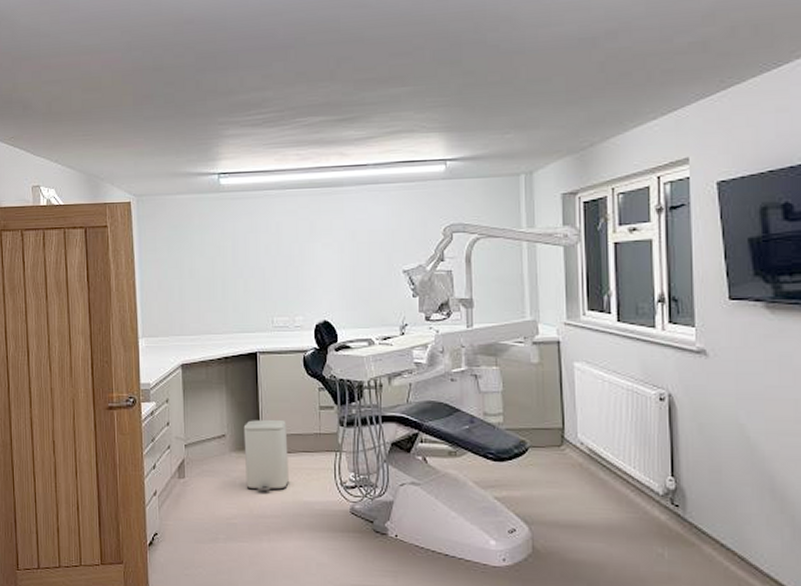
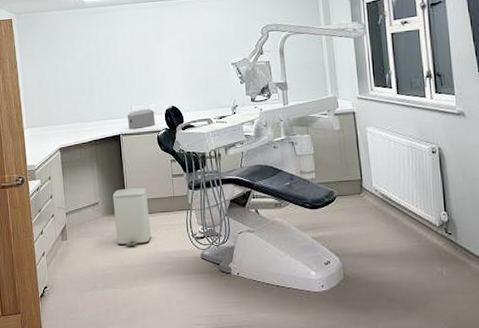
battery: none [266,322,302,347] -> present [127,108,155,130]

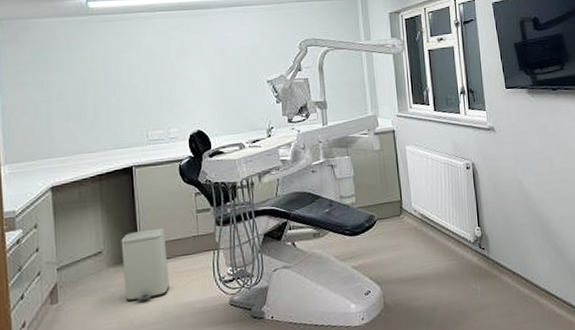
battery: present [127,108,155,130] -> none [141,134,177,160]

